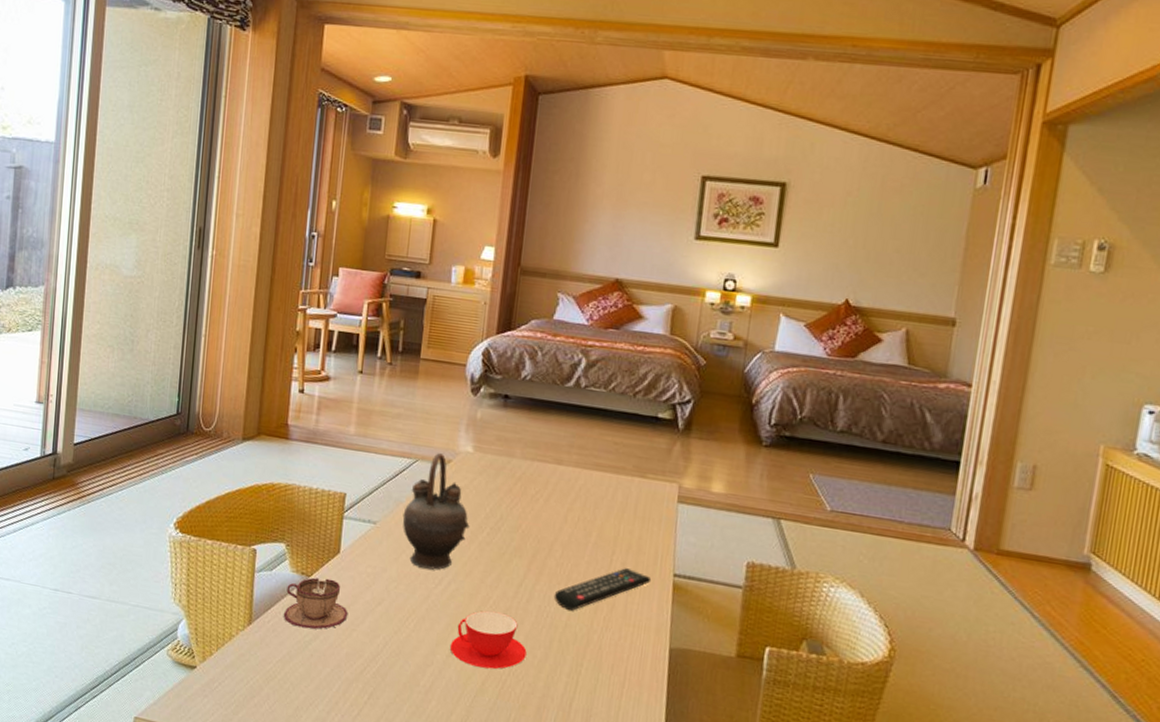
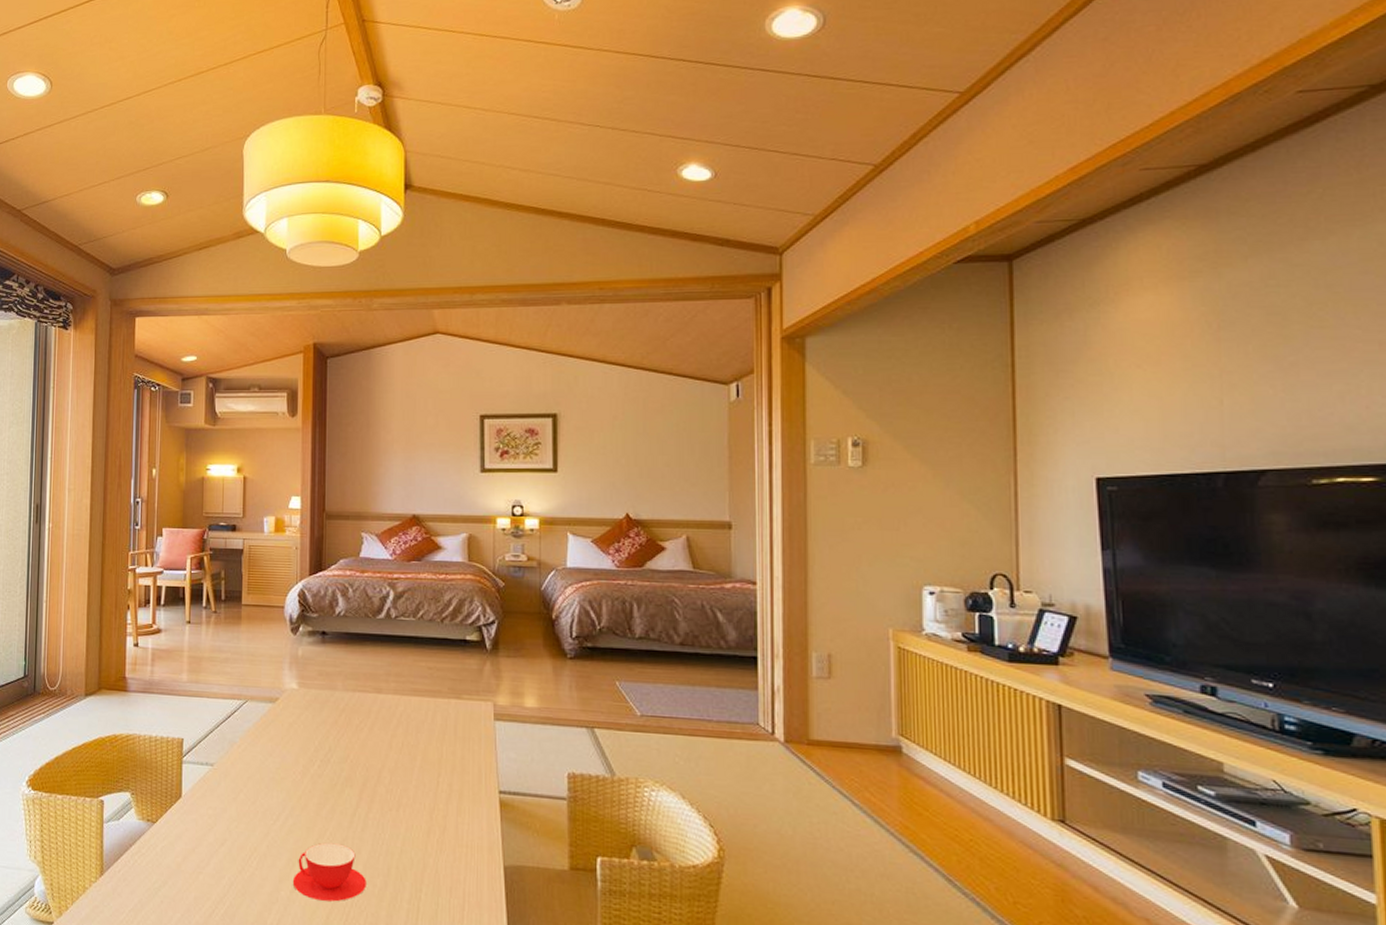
teacup: present [283,577,348,629] -> none [132,823,194,875]
teapot: present [402,452,470,570] -> none [237,691,301,807]
remote control: present [554,568,652,611] -> none [387,789,479,836]

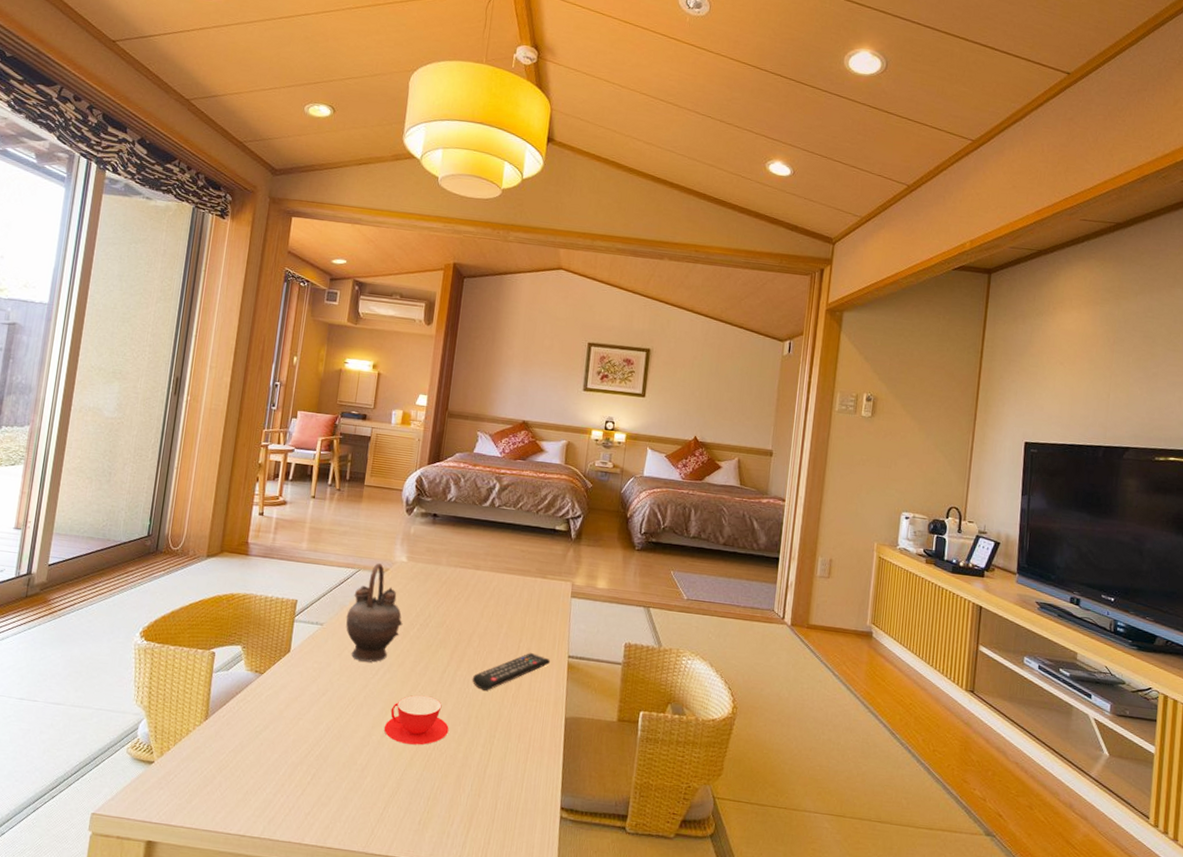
teapot: none [237,691,301,807] -> present [346,562,403,663]
remote control: none [387,789,479,836] -> present [472,653,551,691]

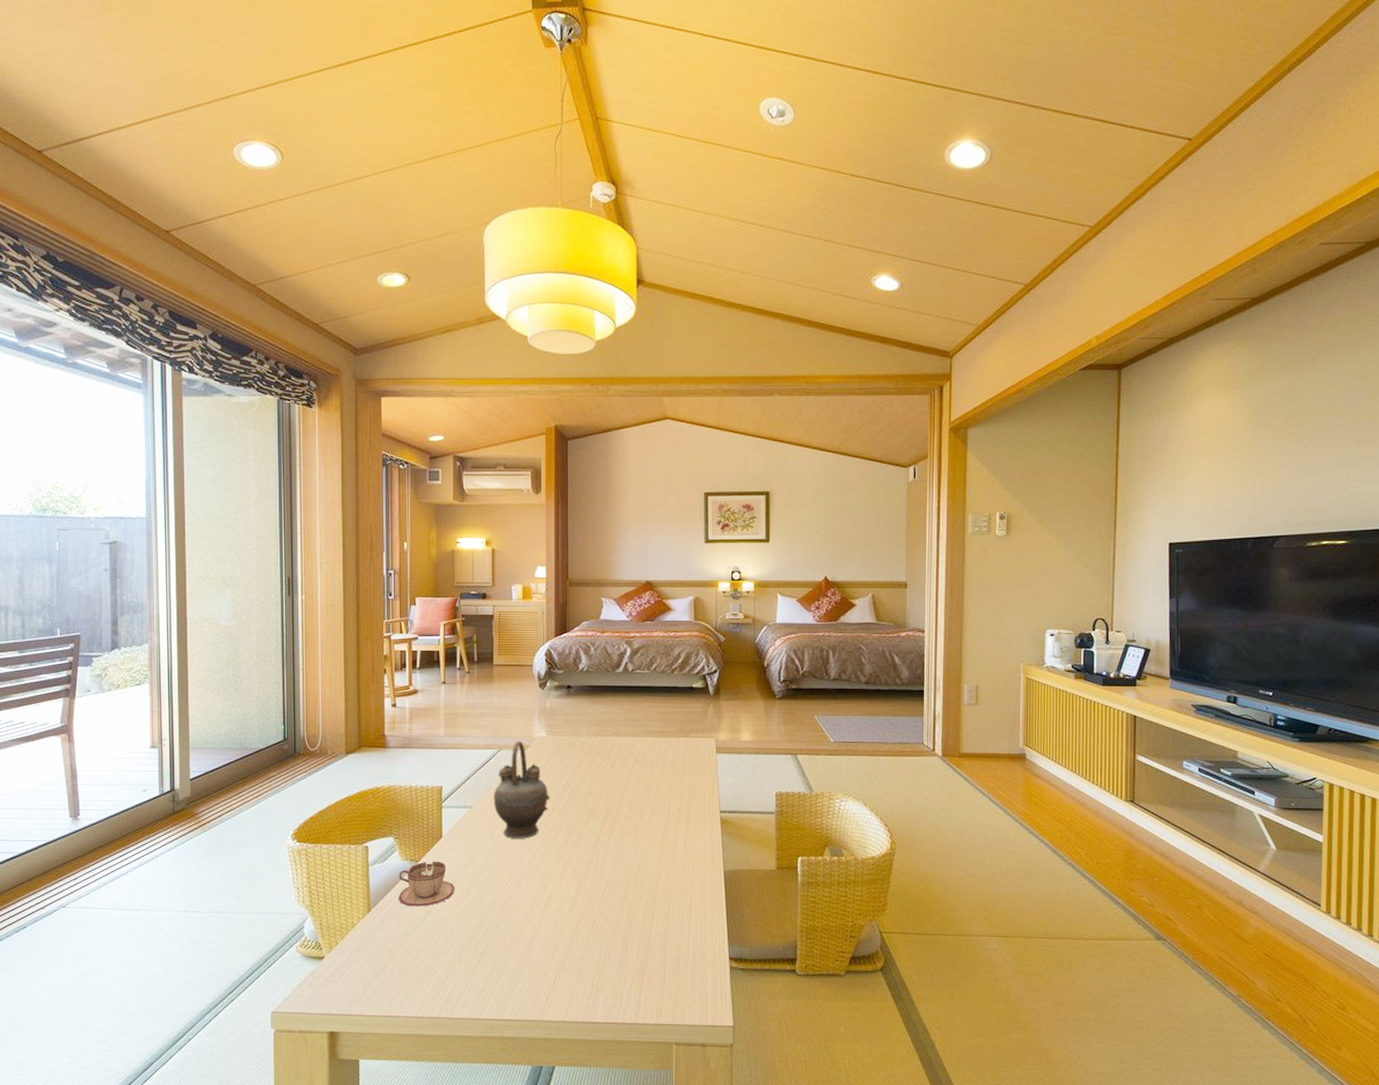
teacup: none [237,674,296,720] -> present [398,861,455,907]
teacup: present [384,694,449,745] -> none [545,865,609,914]
remote control: present [472,653,551,691] -> none [626,812,703,854]

